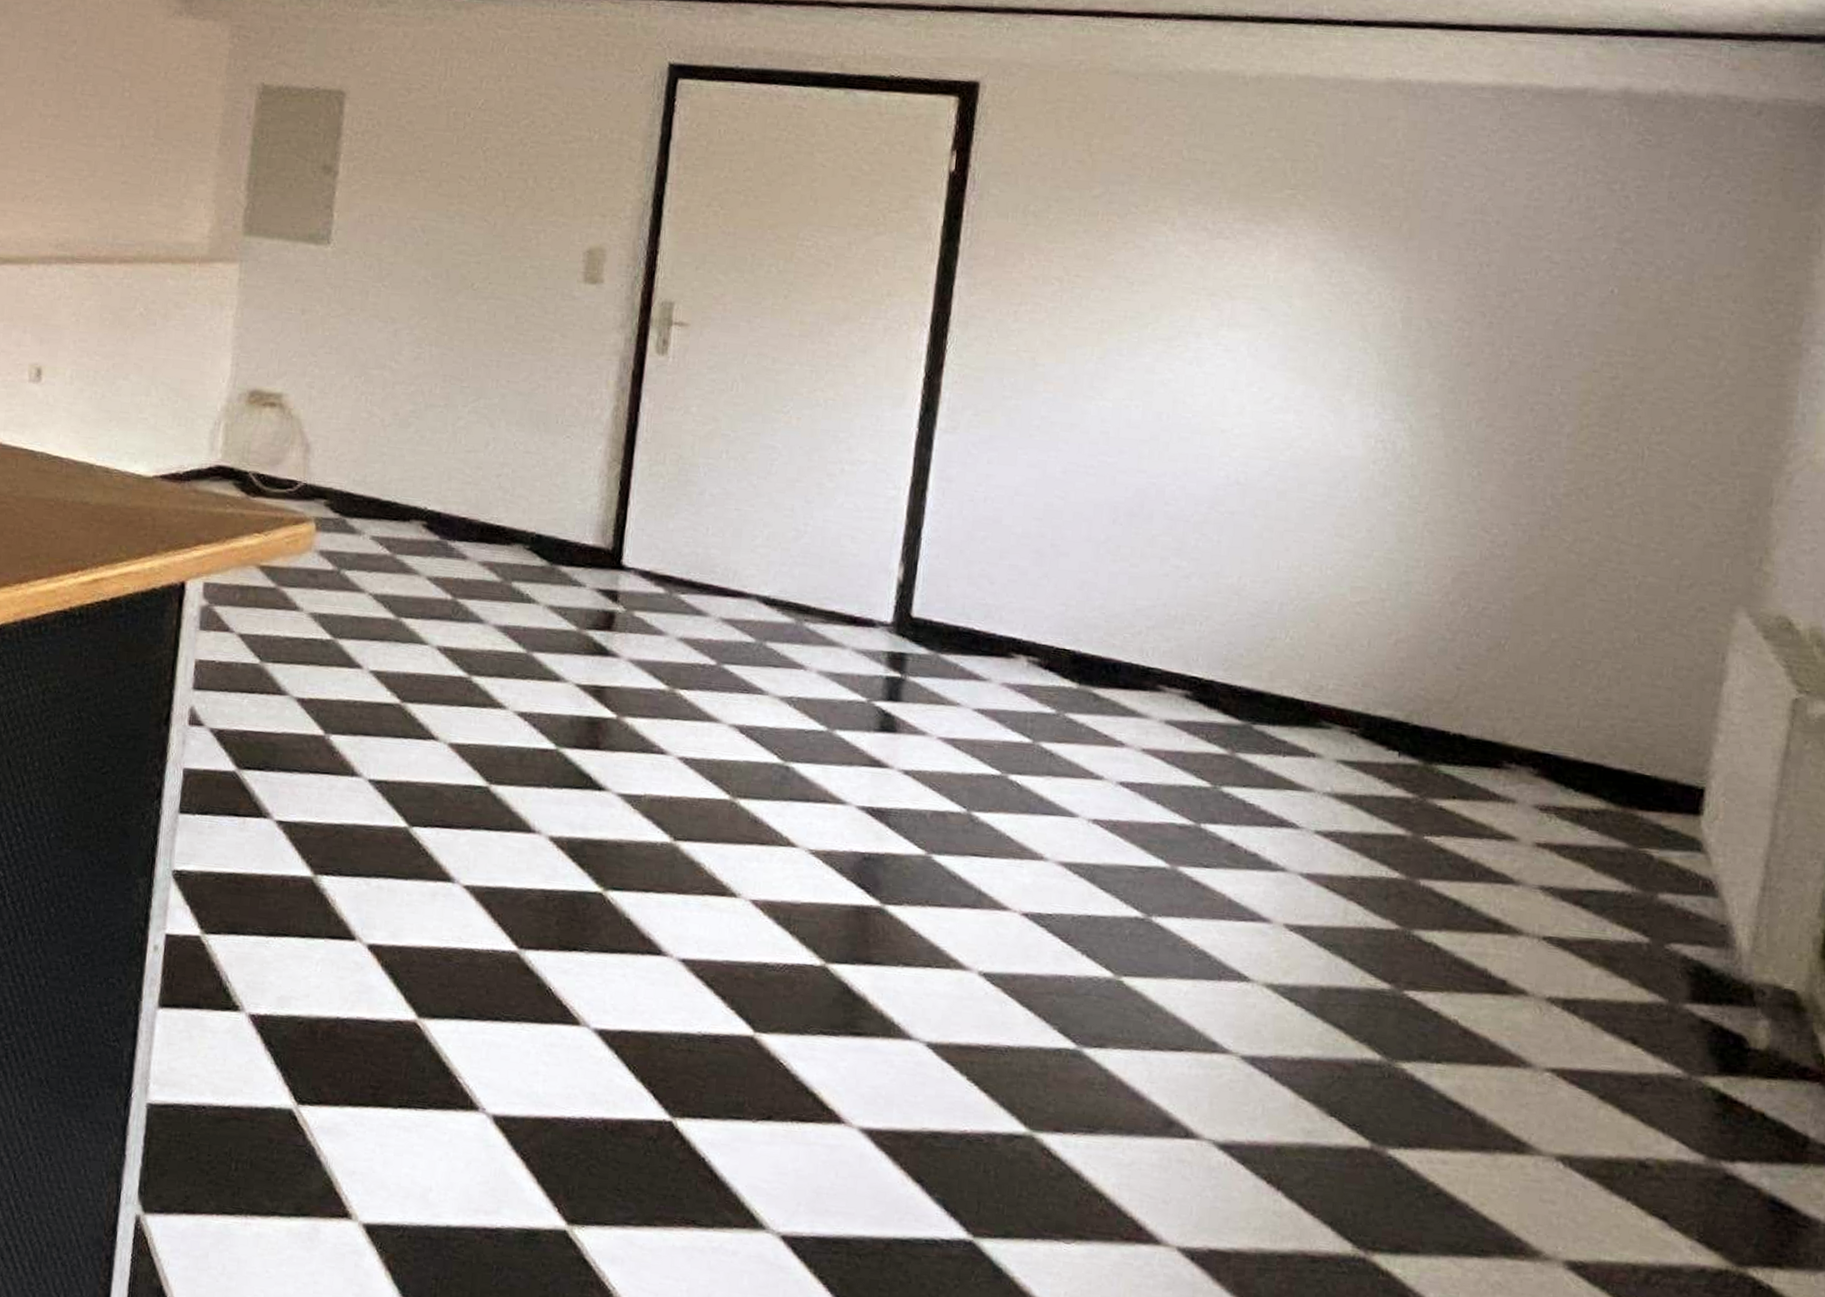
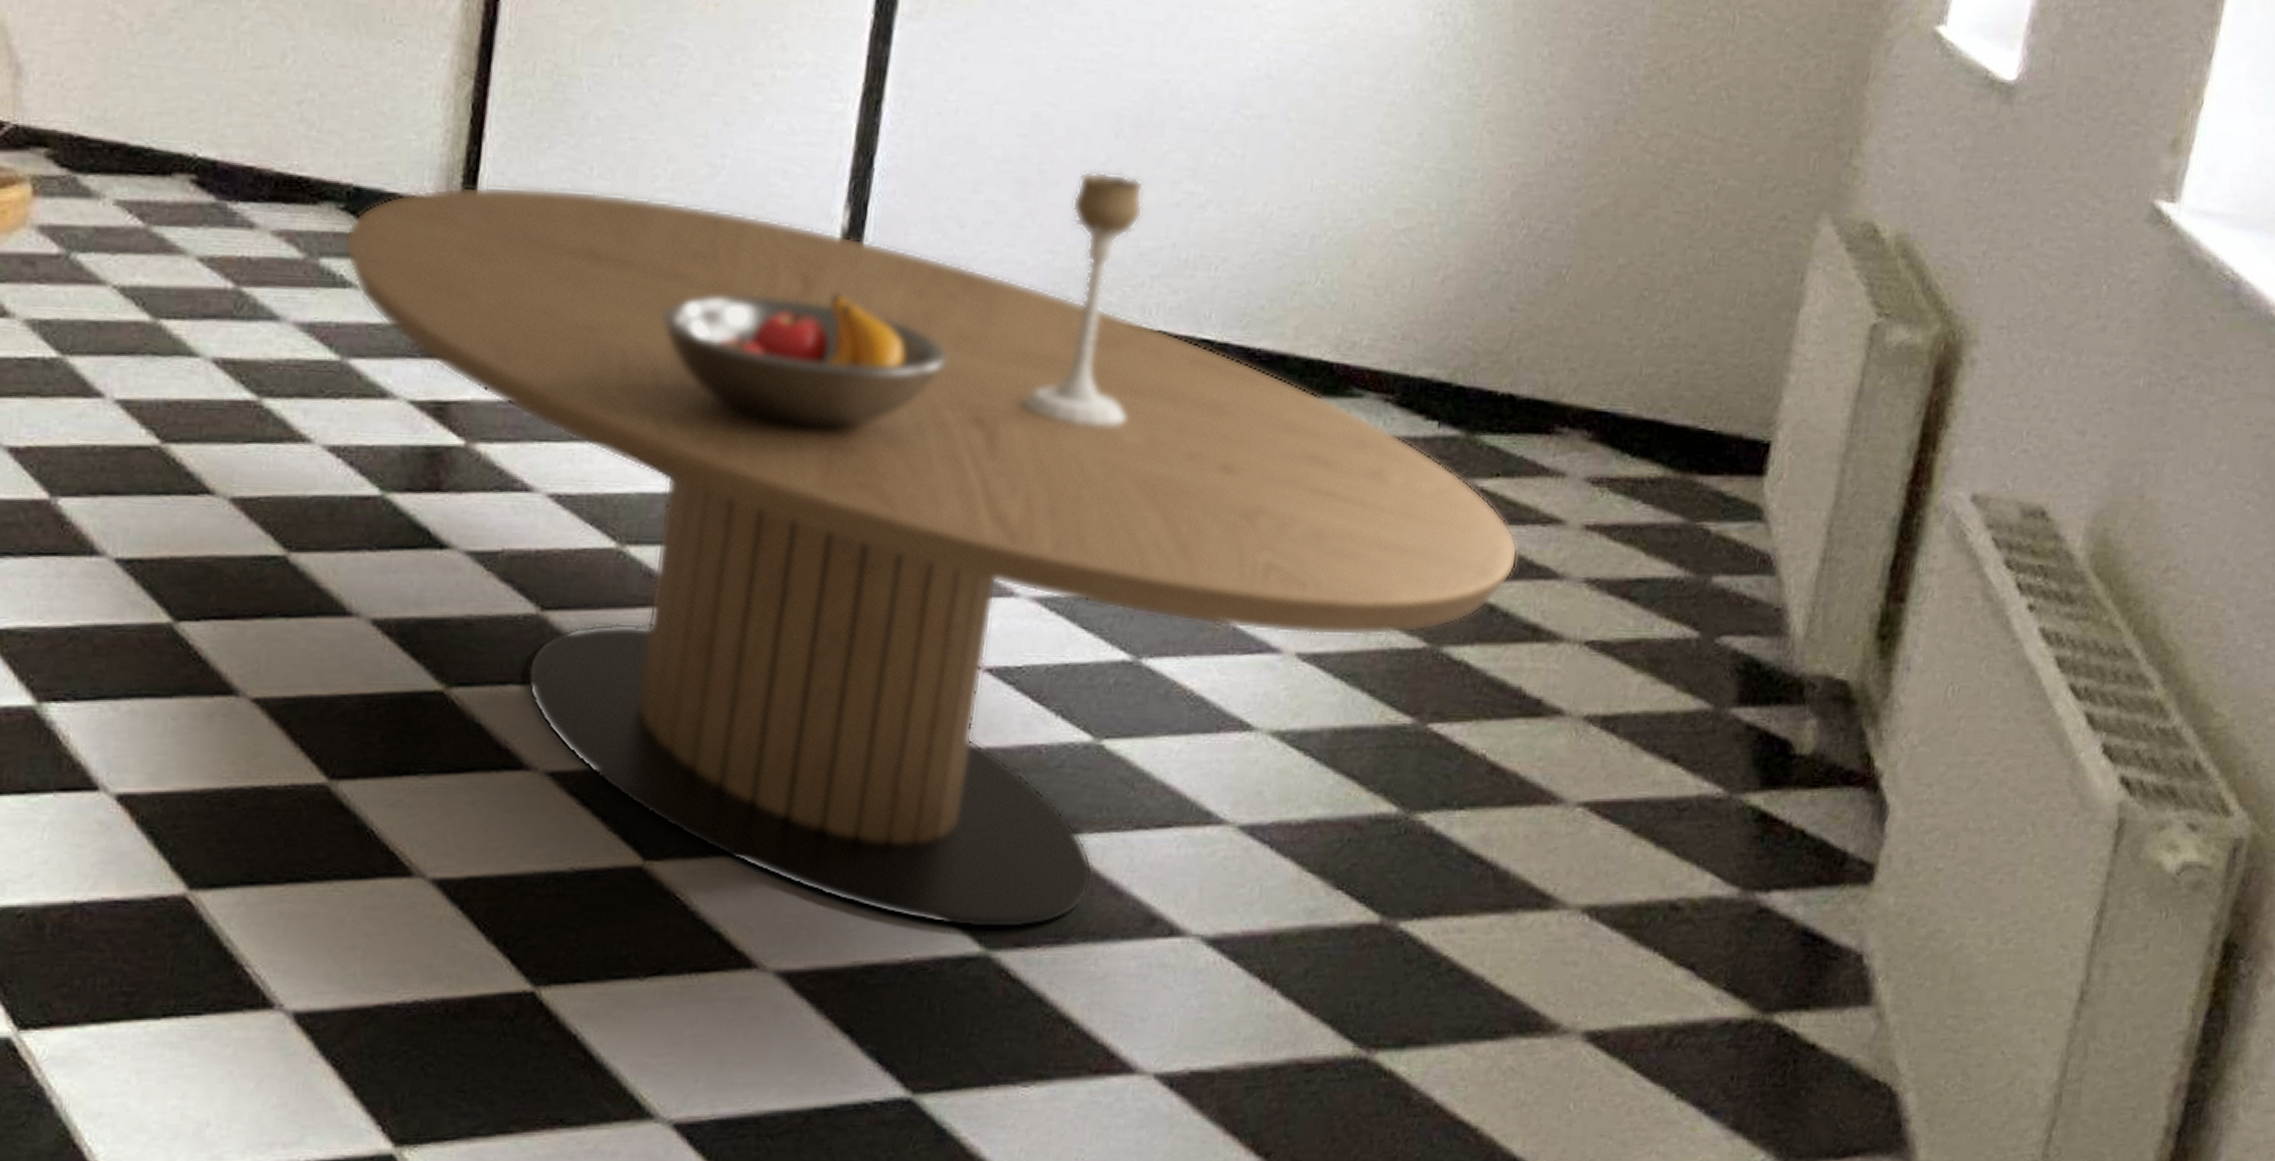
dining table: none [529,537,1477,1118] -> present [344,185,1518,929]
fruit bowl: none [762,624,983,724] -> present [662,293,947,428]
candle holder: none [1046,546,1138,737] -> present [1024,170,1145,426]

